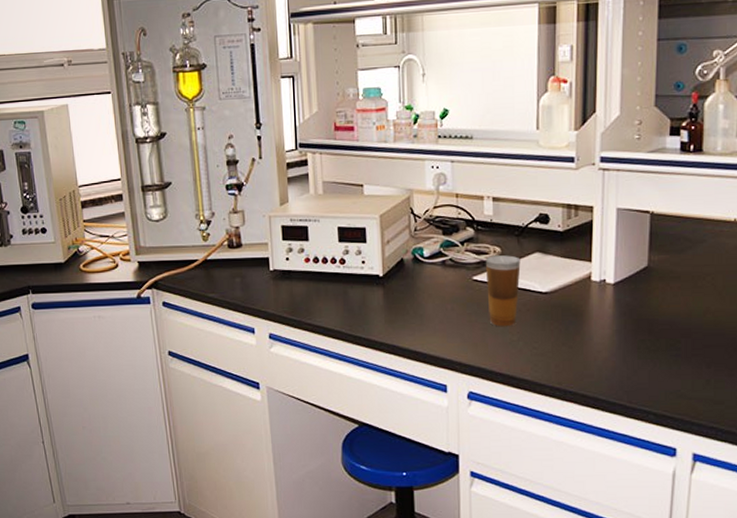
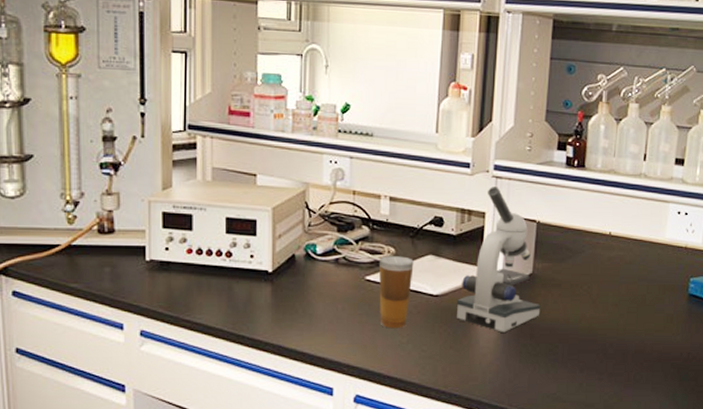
microscope: none [567,179,659,330] -> present [456,187,541,334]

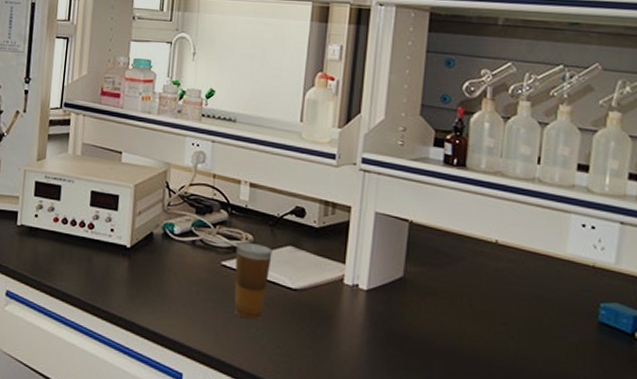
microscope: present [456,187,541,334] -> none [316,180,413,340]

